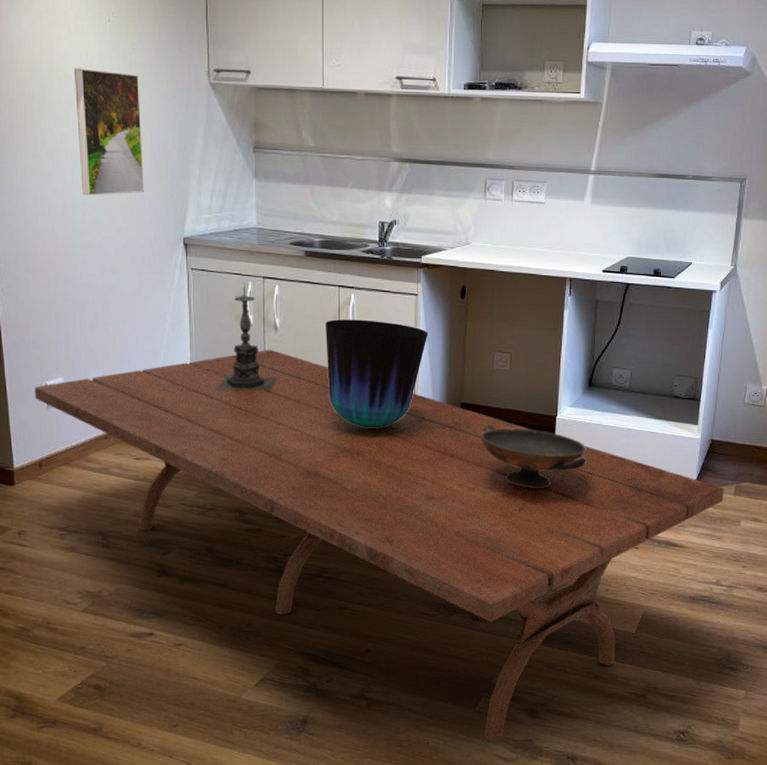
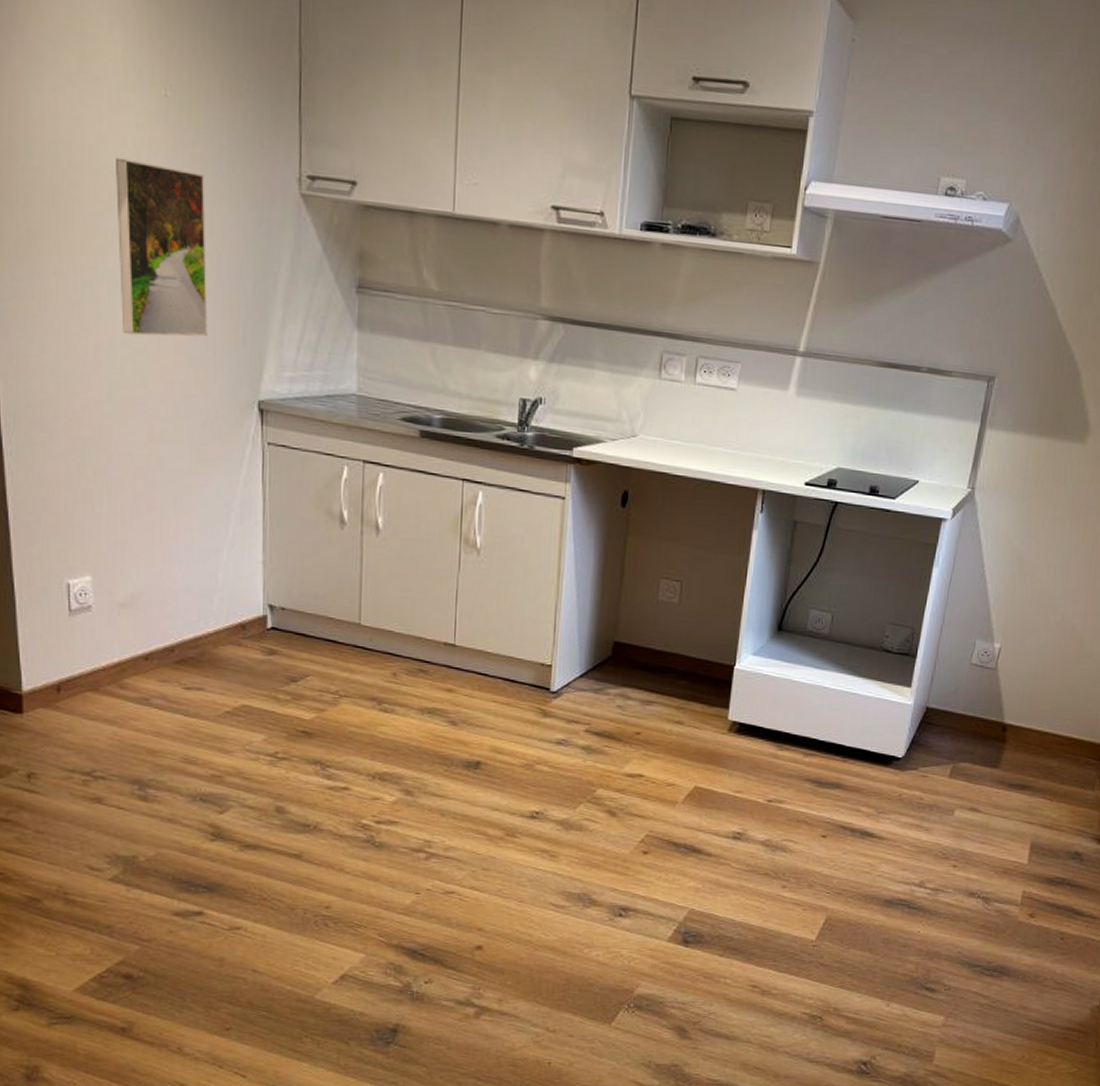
dining table: present [34,349,724,741] -> none [52,556,938,1064]
candle holder: present [215,283,276,391] -> none [294,467,376,611]
vase: present [326,319,428,428] -> none [442,523,577,667]
decorative bowl: present [481,424,586,488] -> none [636,671,770,756]

